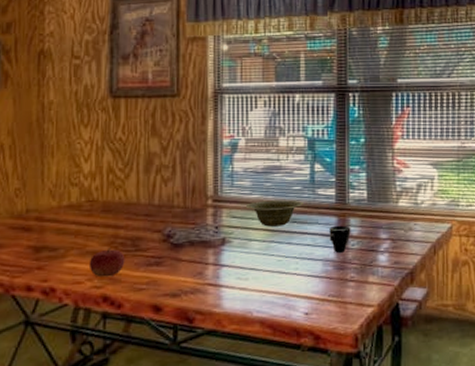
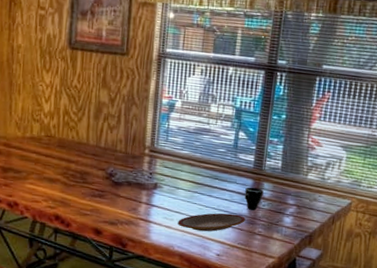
fruit: present [88,248,125,278] -> none [45,177,75,201]
dish: present [245,200,303,227] -> none [176,156,226,181]
plate: none [254,260,334,288] -> present [178,213,246,232]

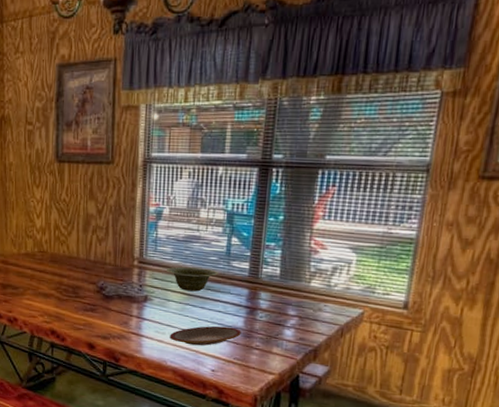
dish: none [176,156,226,181] -> present [166,266,218,292]
cup: present [244,187,264,211] -> none [239,297,261,323]

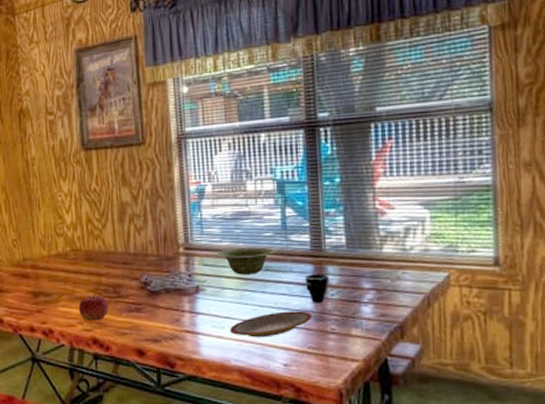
fruit: none [40,292,68,315] -> present [78,294,109,321]
cup: none [239,297,261,323] -> present [305,273,329,303]

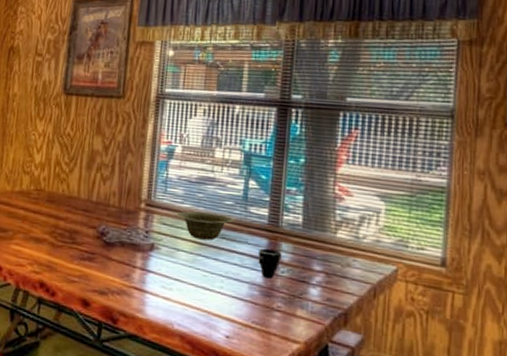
fruit: present [78,294,109,321] -> none [31,236,63,264]
plate: present [230,311,312,338] -> none [178,281,260,306]

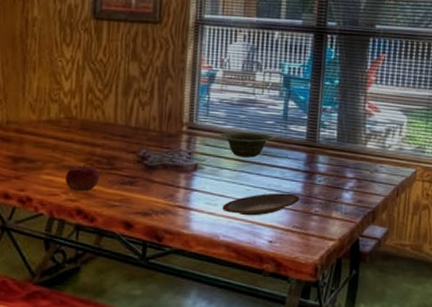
fruit: none [31,236,63,264] -> present [64,164,100,192]
plate: none [178,281,260,306] -> present [222,193,300,216]
cup: present [258,248,282,279] -> none [297,161,319,188]

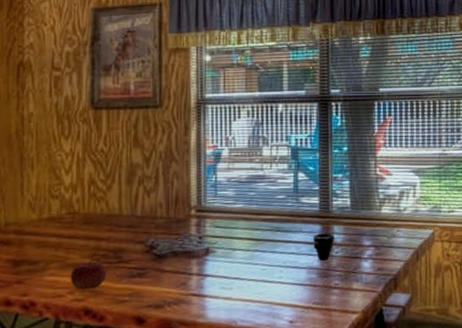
dish: present [218,131,275,158] -> none [229,208,287,236]
plate: present [222,193,300,216] -> none [238,268,318,297]
cup: none [297,161,319,188] -> present [313,233,335,261]

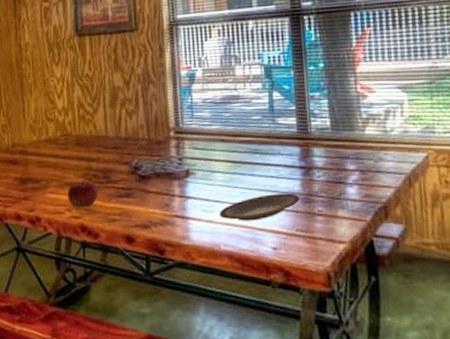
plate: none [238,268,318,297] -> present [220,193,300,222]
cup: present [313,233,335,261] -> none [292,155,316,185]

